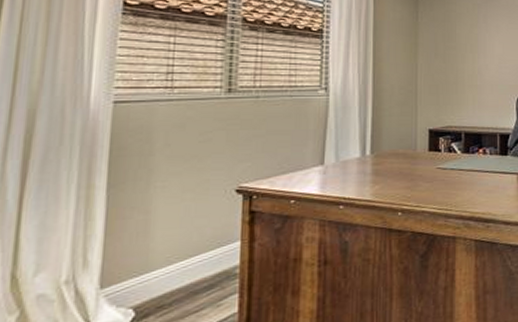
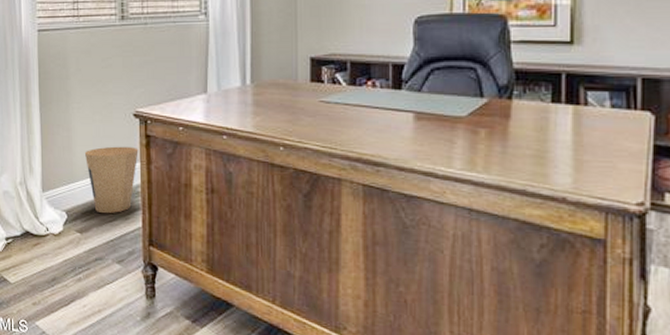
trash can: none [168,225,240,304] -> present [85,146,139,214]

